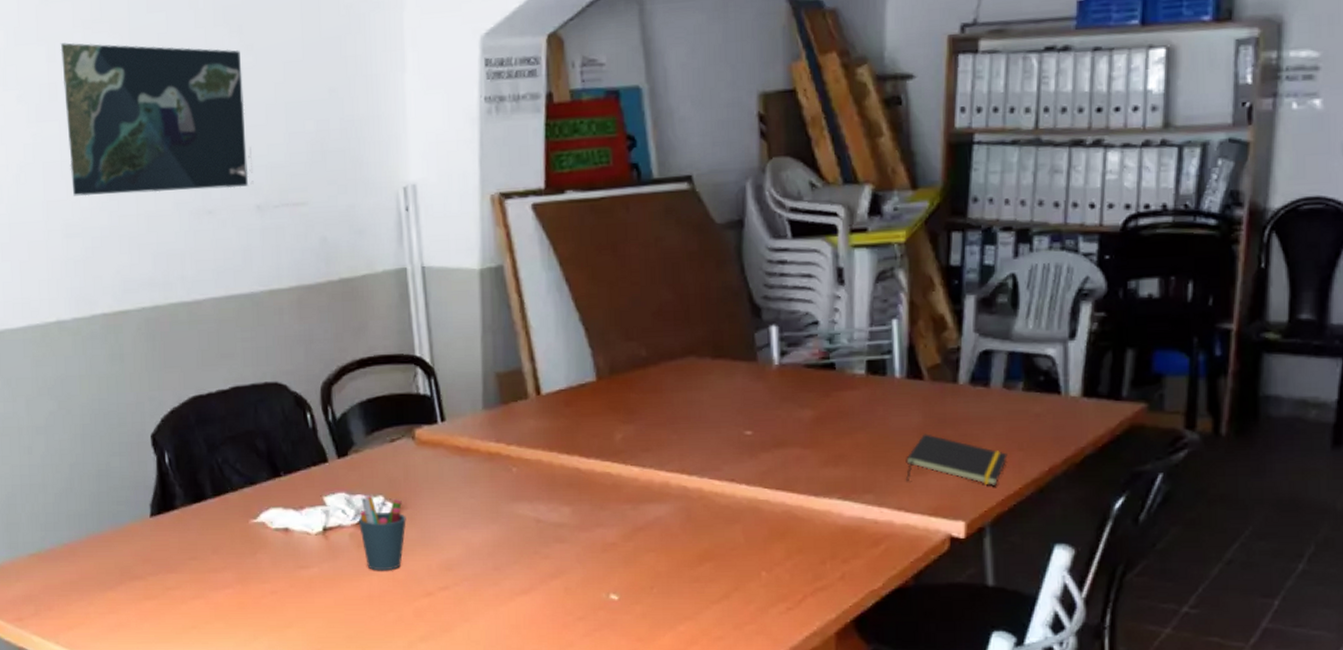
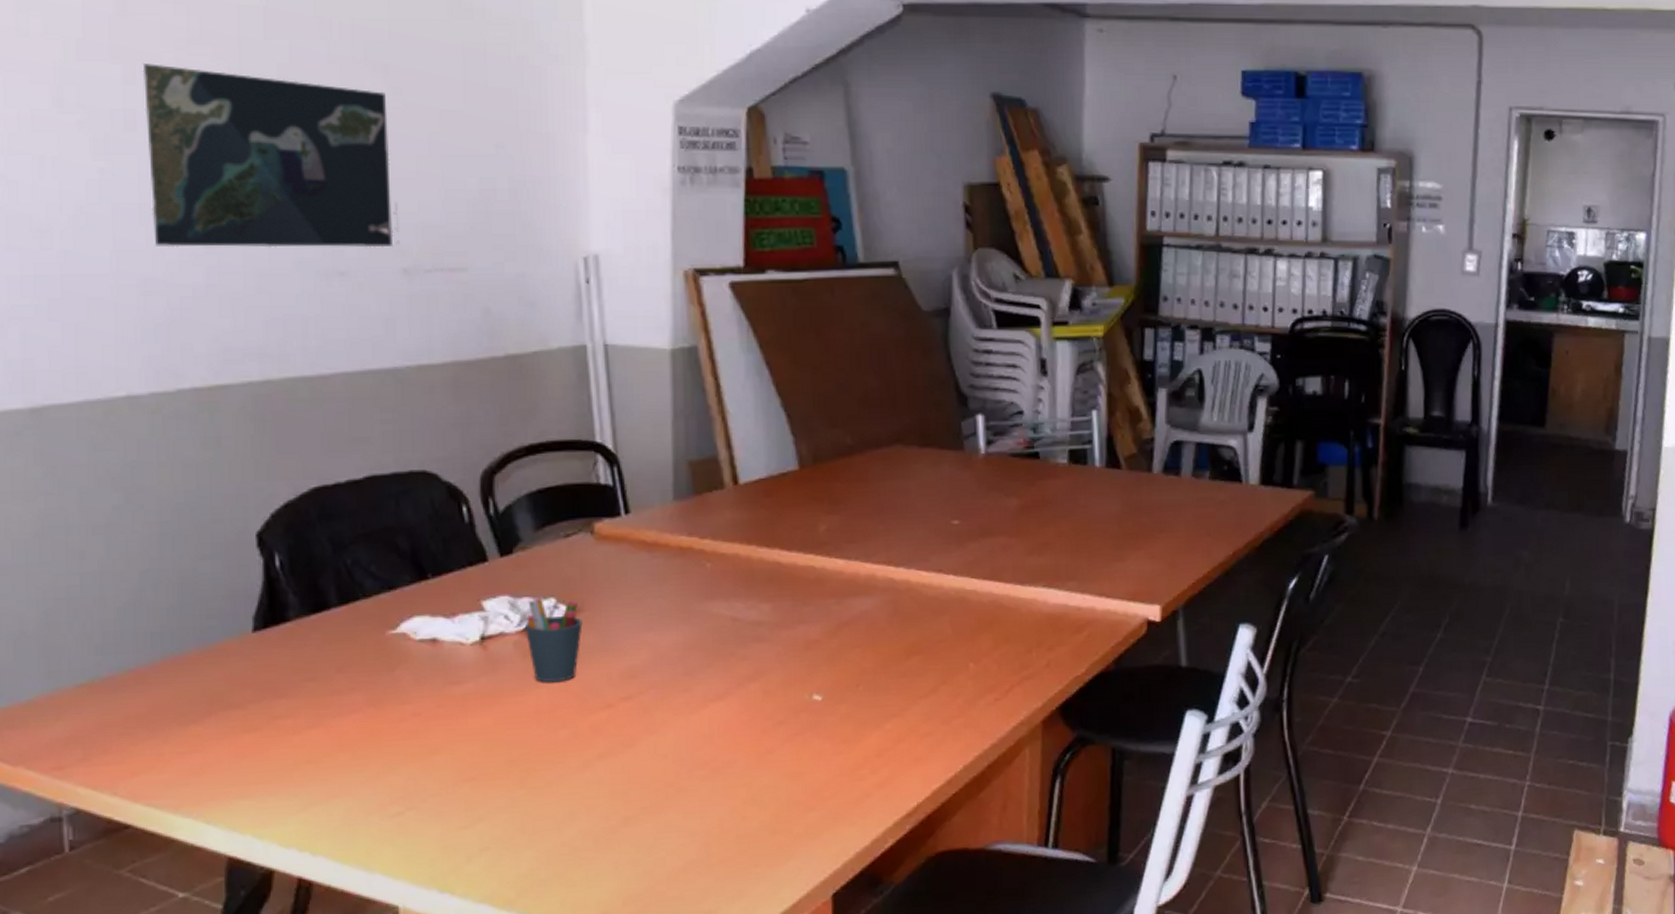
notepad: present [906,434,1008,485] -> none [1106,521,1197,570]

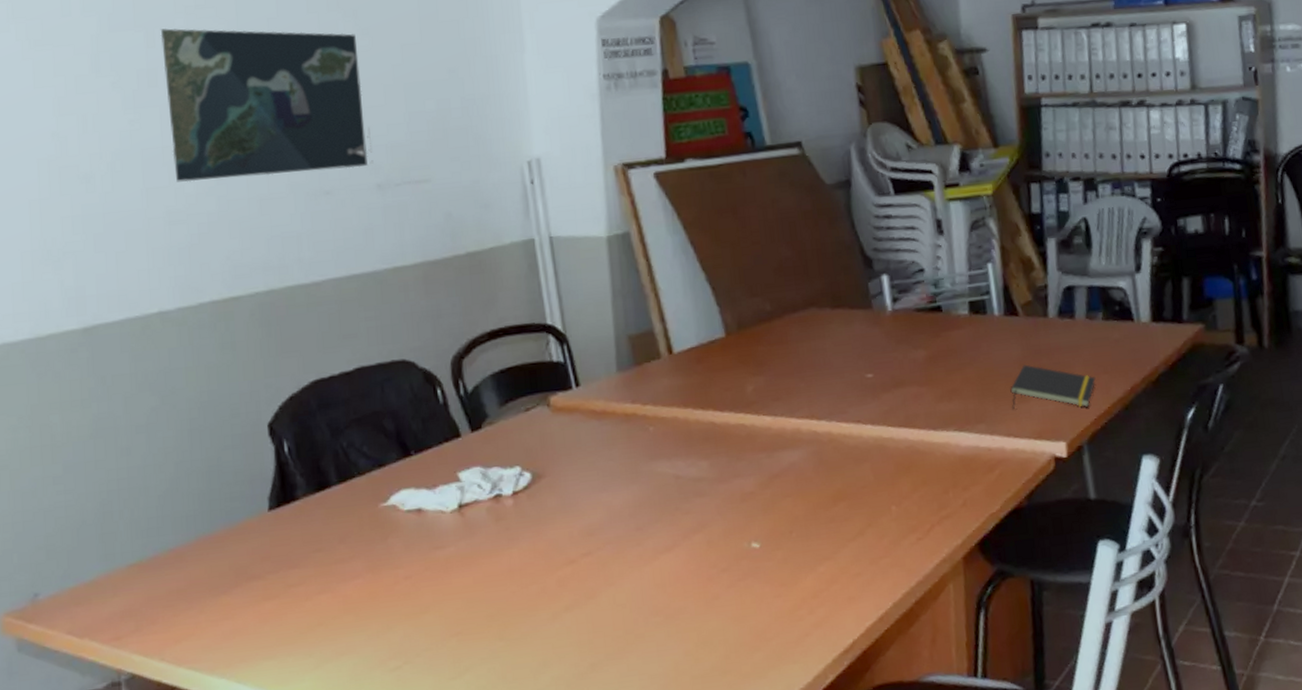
pen holder: present [524,597,583,683] -> none [495,467,545,543]
notepad: none [1106,521,1197,570] -> present [1010,364,1096,409]

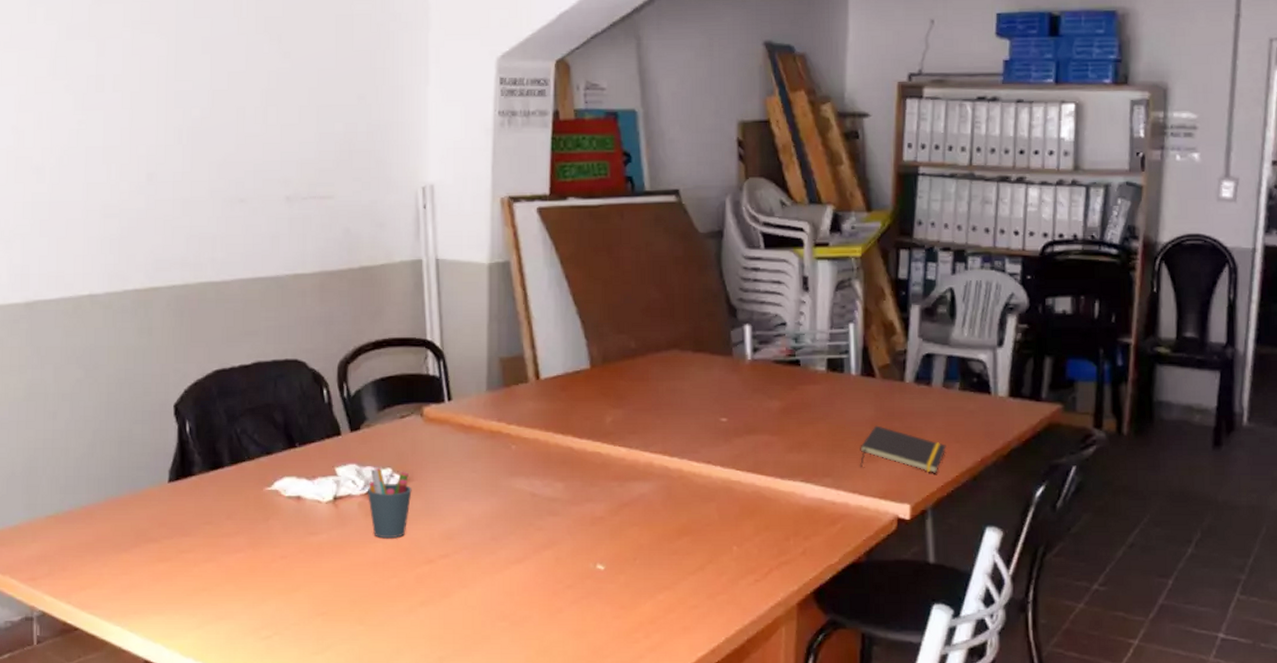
map: present [160,28,374,183] -> none [109,40,285,181]
pen holder: none [495,467,545,543] -> present [367,467,412,539]

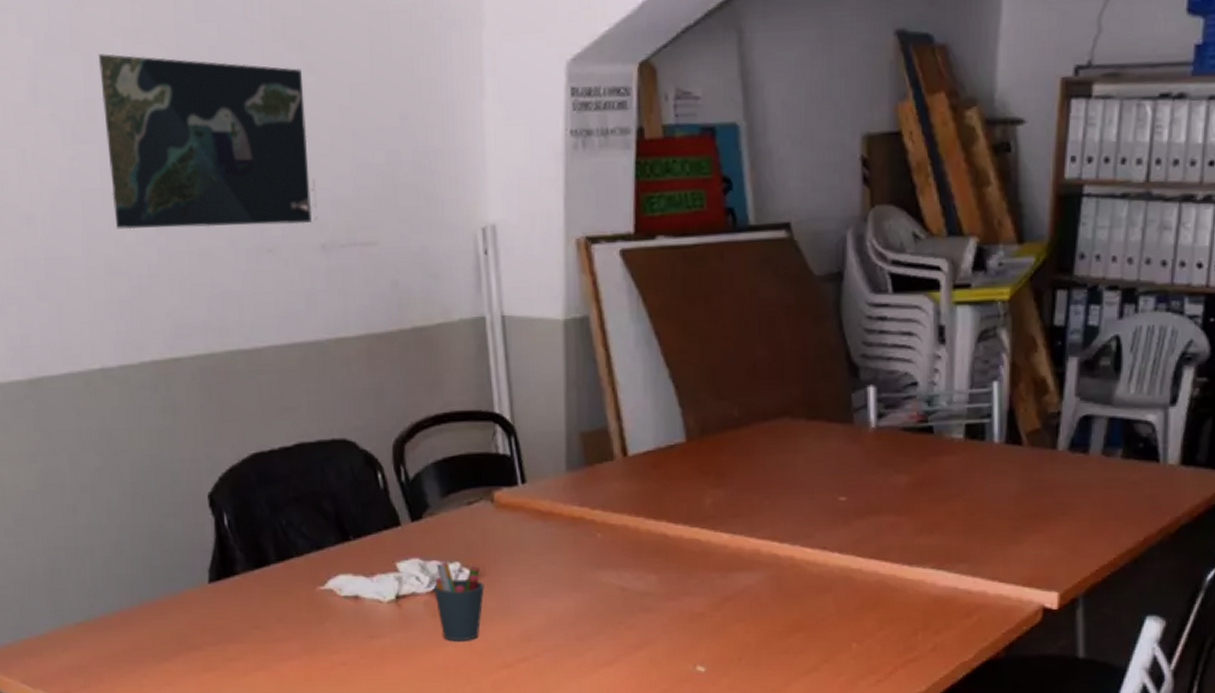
map: none [109,40,285,181] -> present [97,54,318,230]
notepad: present [860,425,946,473] -> none [1001,501,1104,555]

